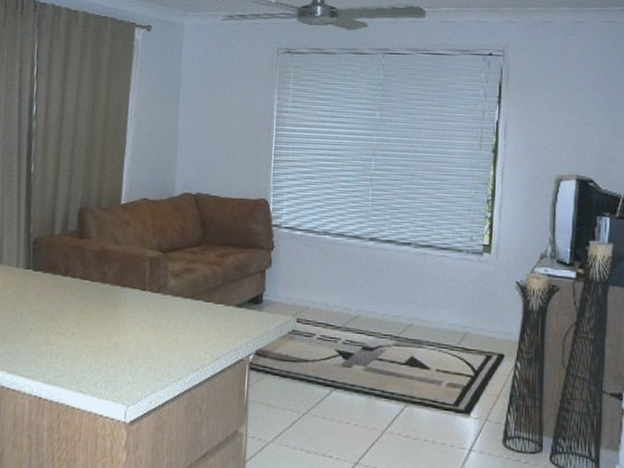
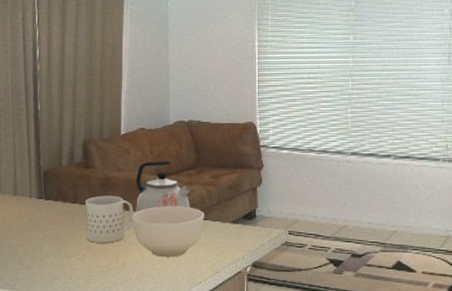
mug: none [76,269,130,322] -> present [85,195,133,243]
bowl: none [128,284,207,340] -> present [132,206,204,257]
kettle: none [132,234,194,290] -> present [136,161,191,213]

